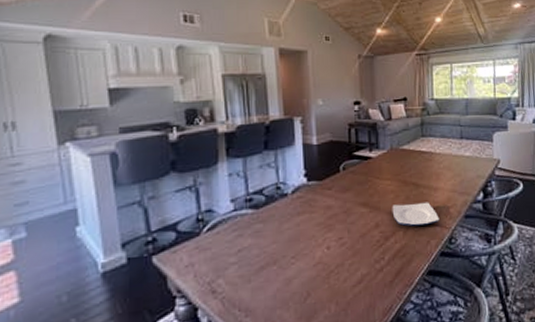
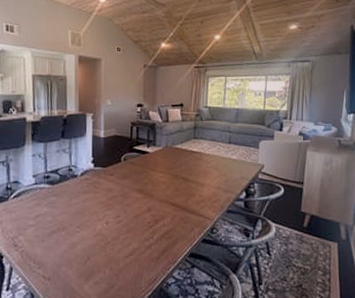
plate: present [392,202,440,227] -> none [163,194,204,214]

